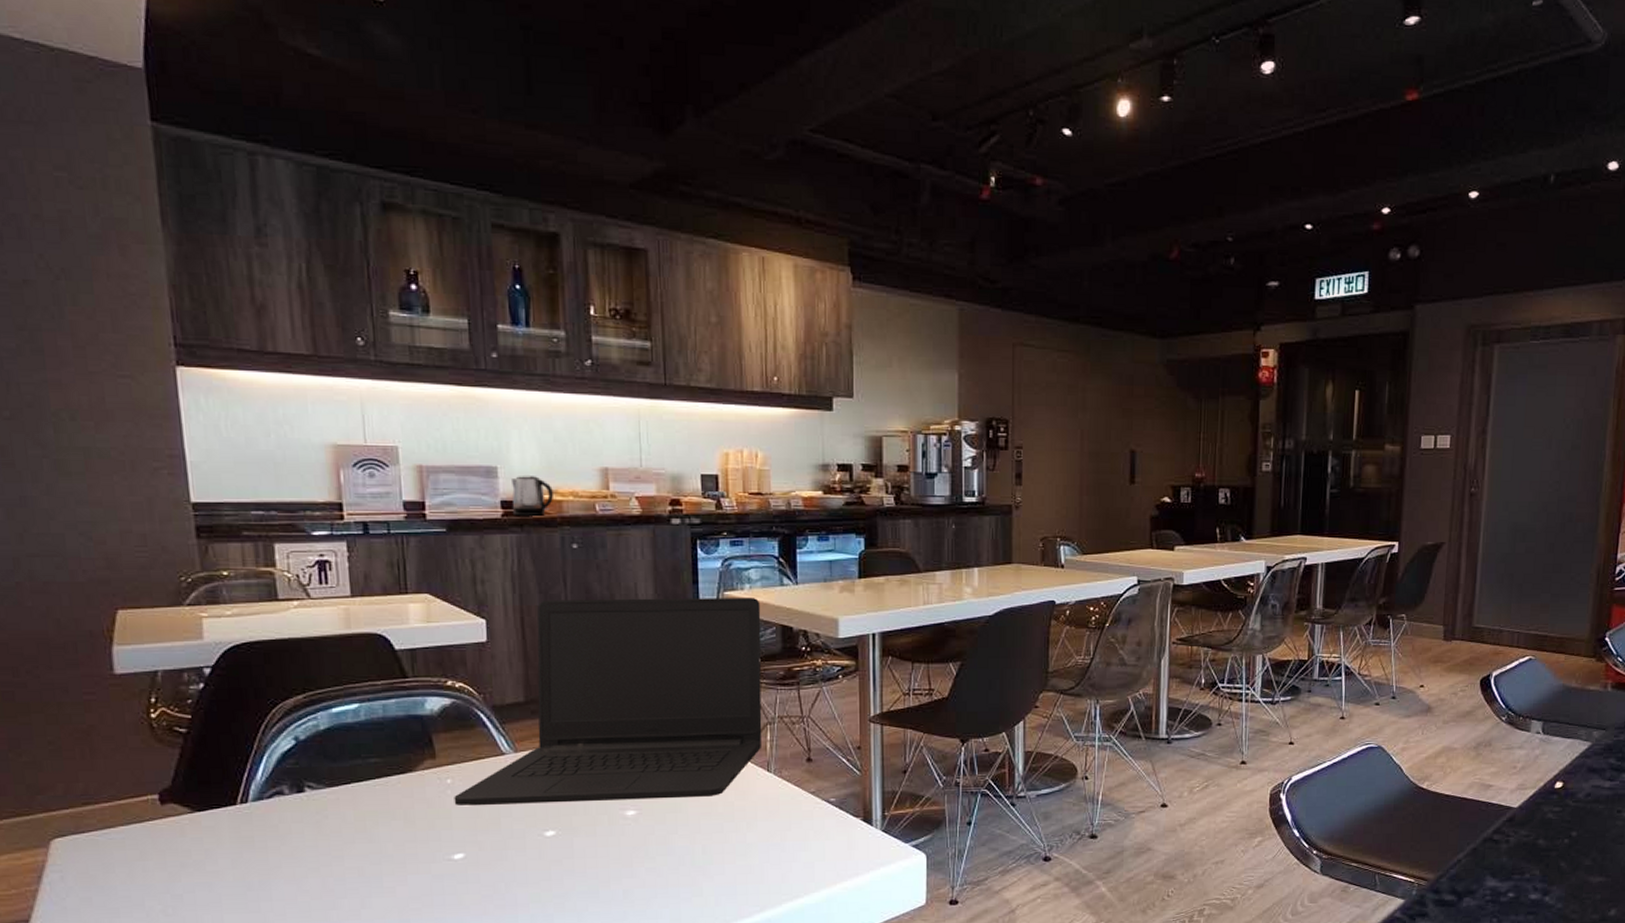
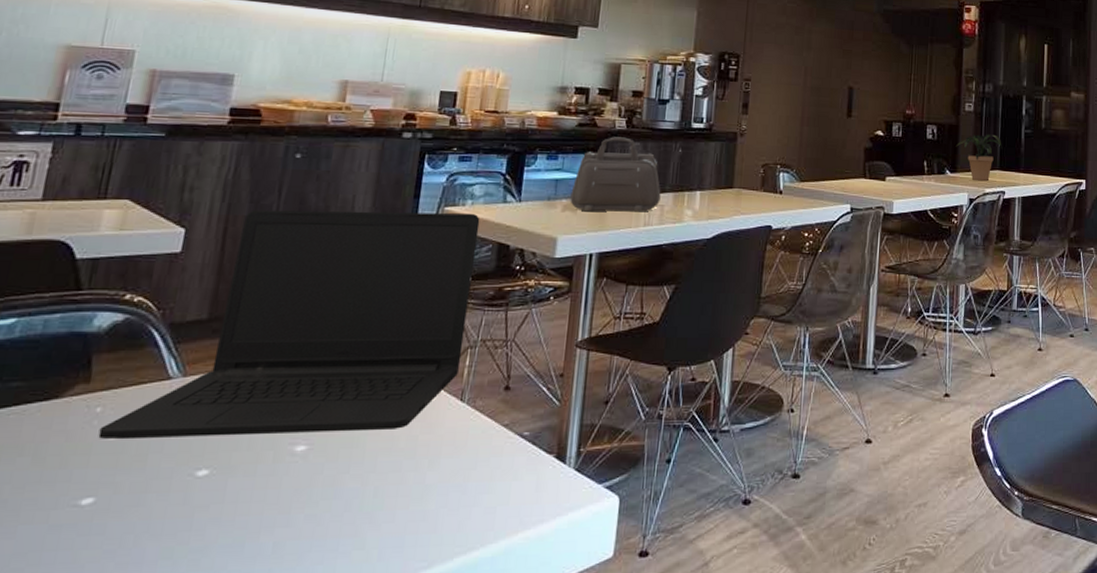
kettle: present [510,474,555,517] -> none [239,83,288,126]
handbag: none [846,515,938,592] -> present [570,137,661,212]
potted plant: none [1252,496,1304,548] -> present [956,134,1002,182]

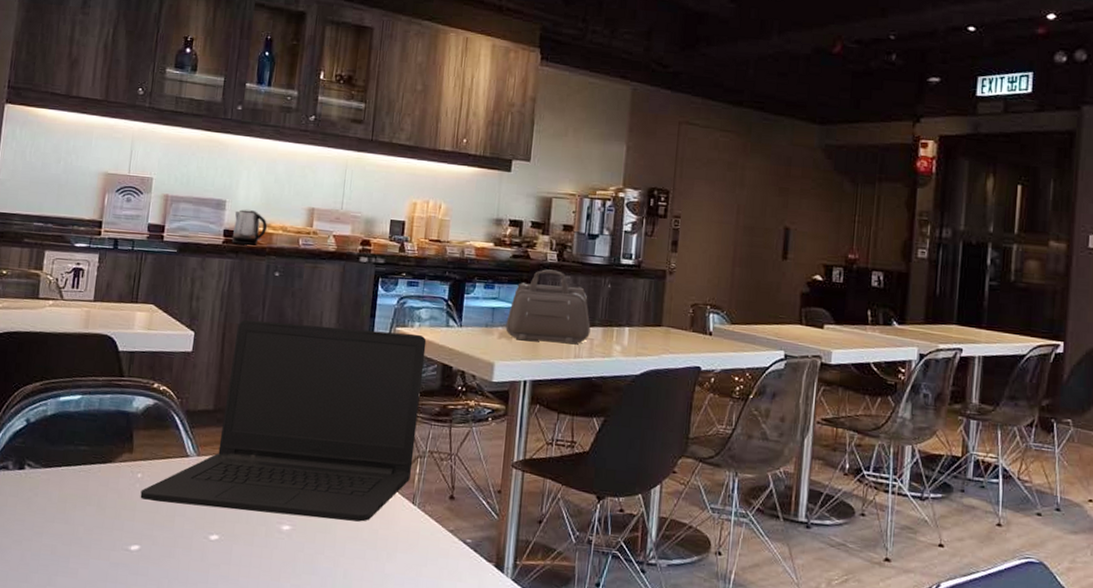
kettle: none [239,83,288,126] -> present [231,209,268,246]
potted plant: present [956,134,1002,182] -> none [906,284,961,337]

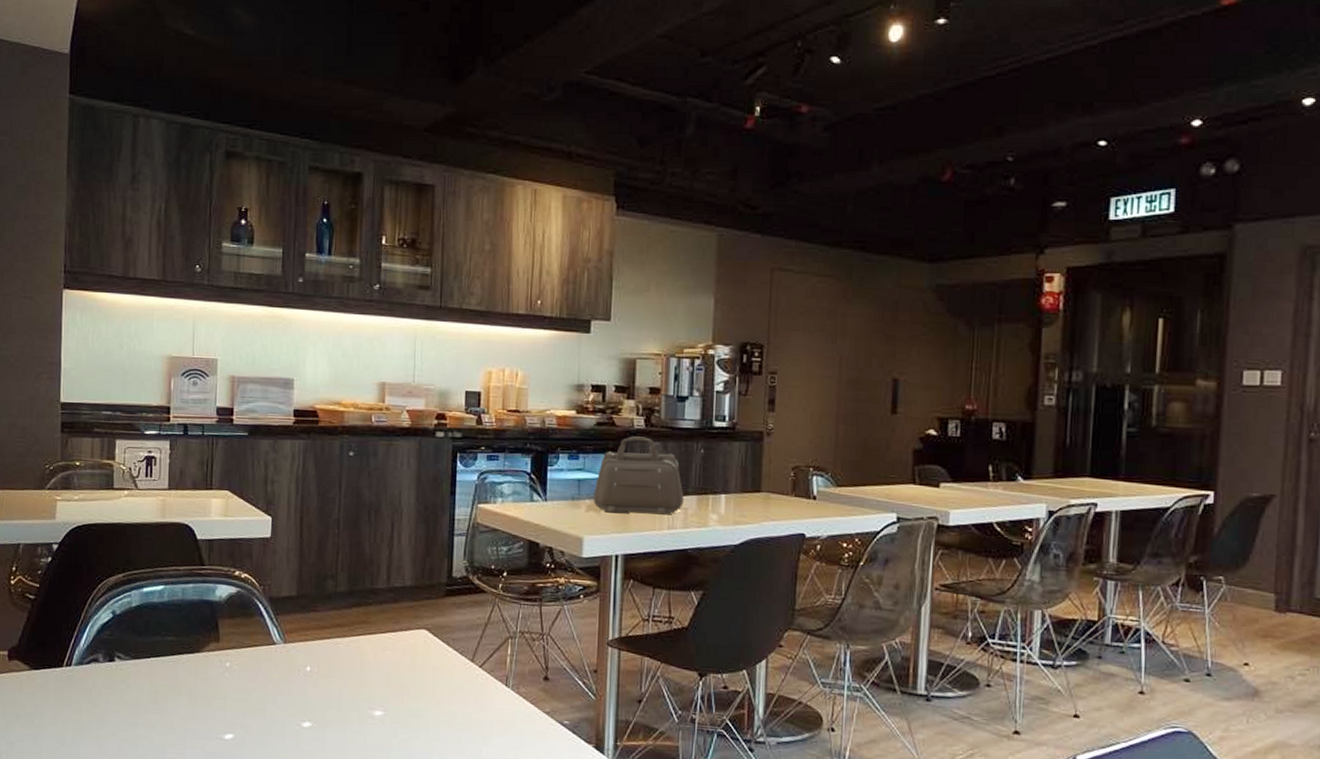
laptop: present [140,319,427,522] -> none [230,502,511,706]
kettle: present [231,209,268,246] -> none [302,387,338,426]

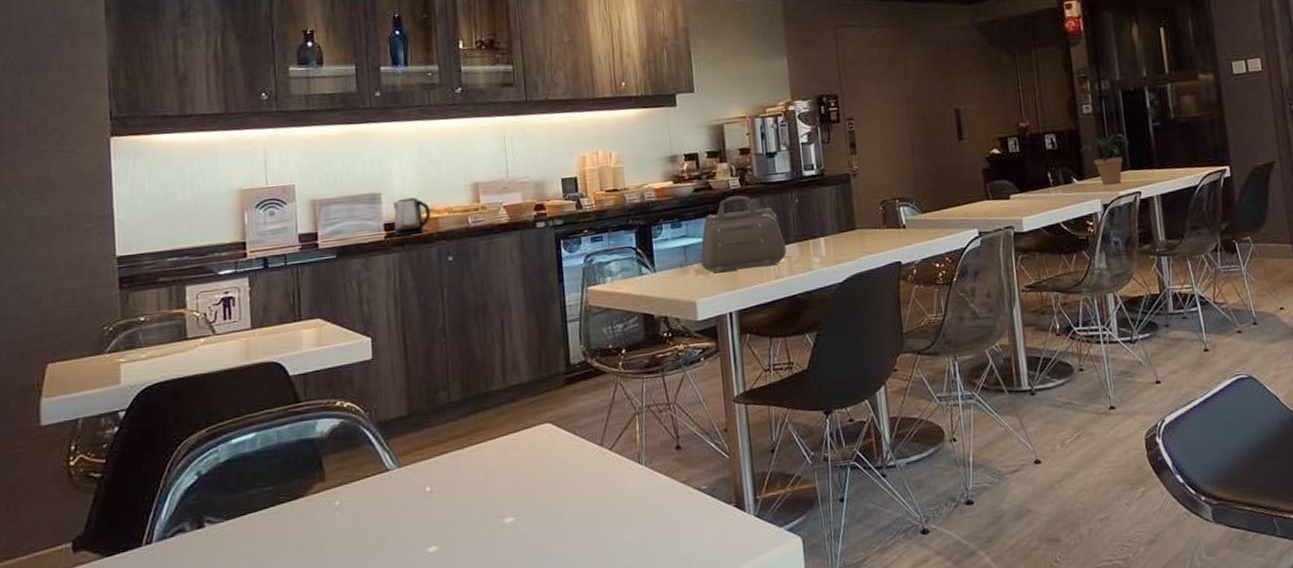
kettle: none [302,387,338,426] -> present [392,196,431,237]
potted plant: none [1032,433,1094,491] -> present [1080,133,1130,186]

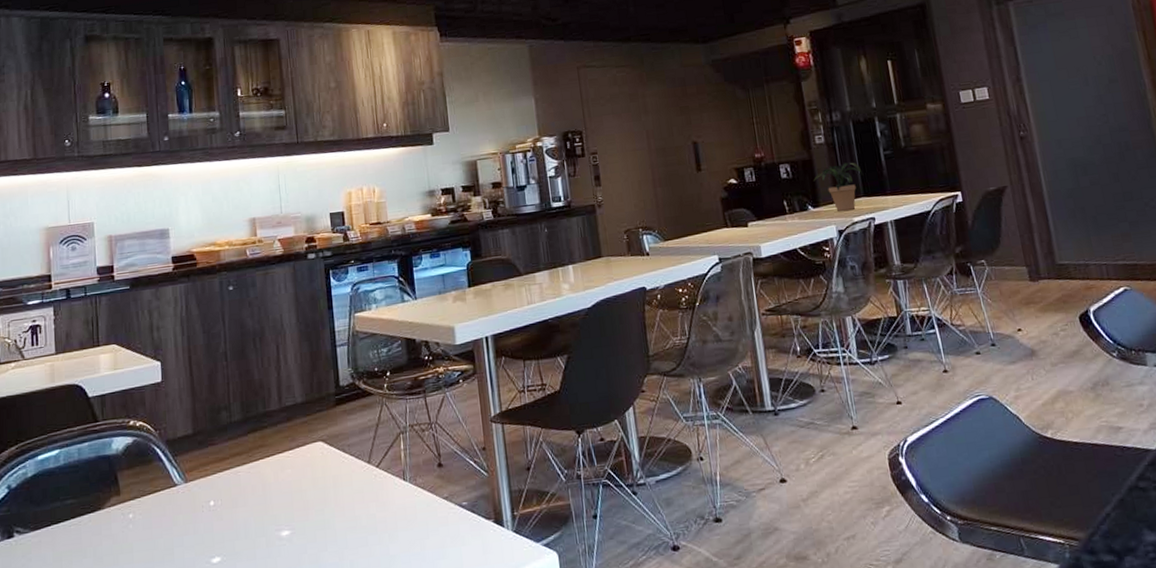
kettle: present [392,196,431,237] -> none [179,231,214,269]
handbag: present [700,195,787,273] -> none [457,226,538,300]

